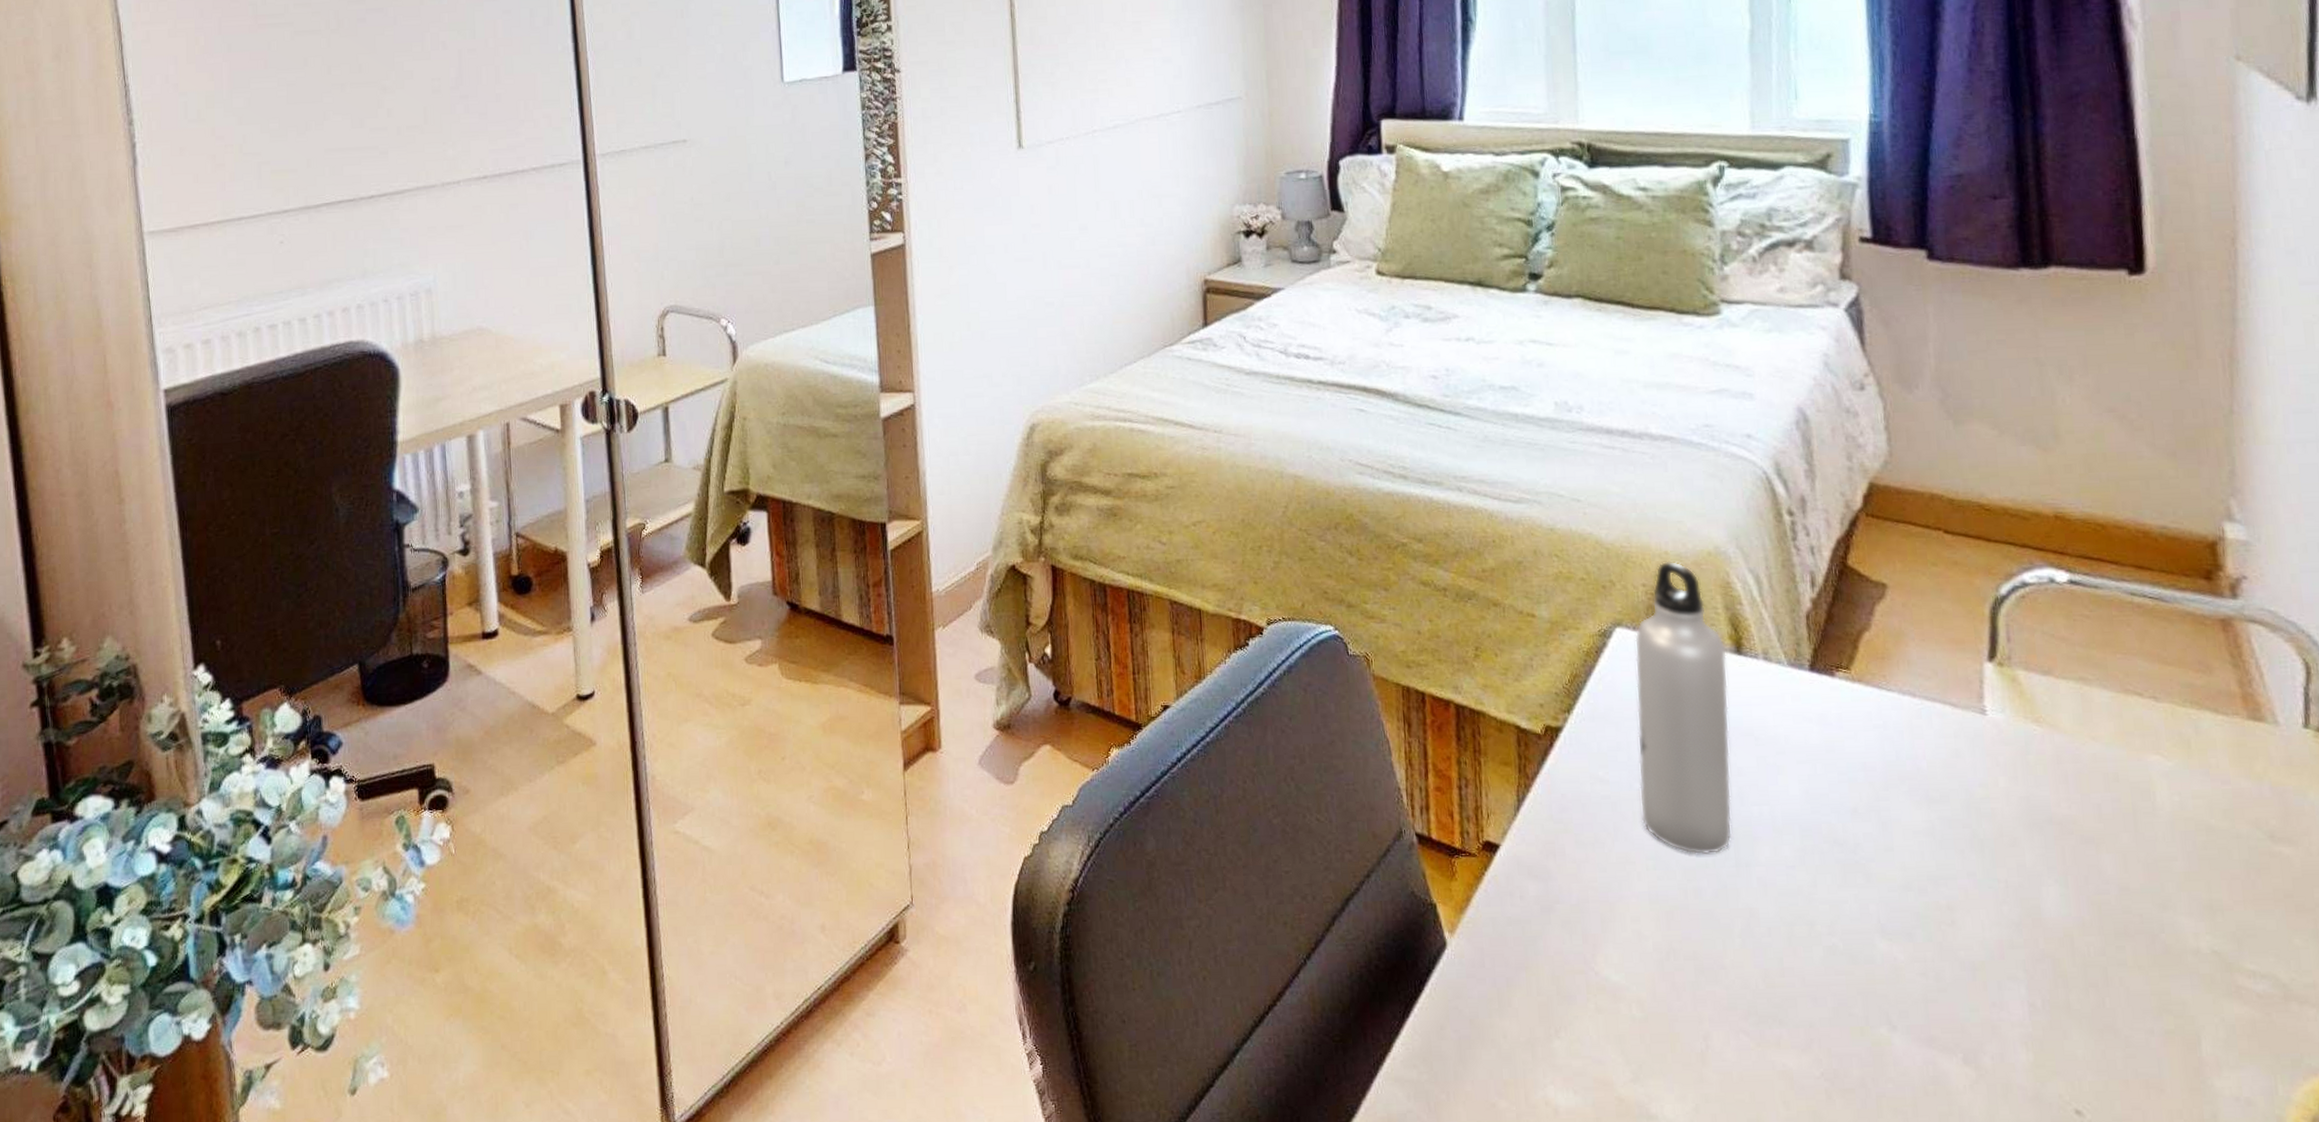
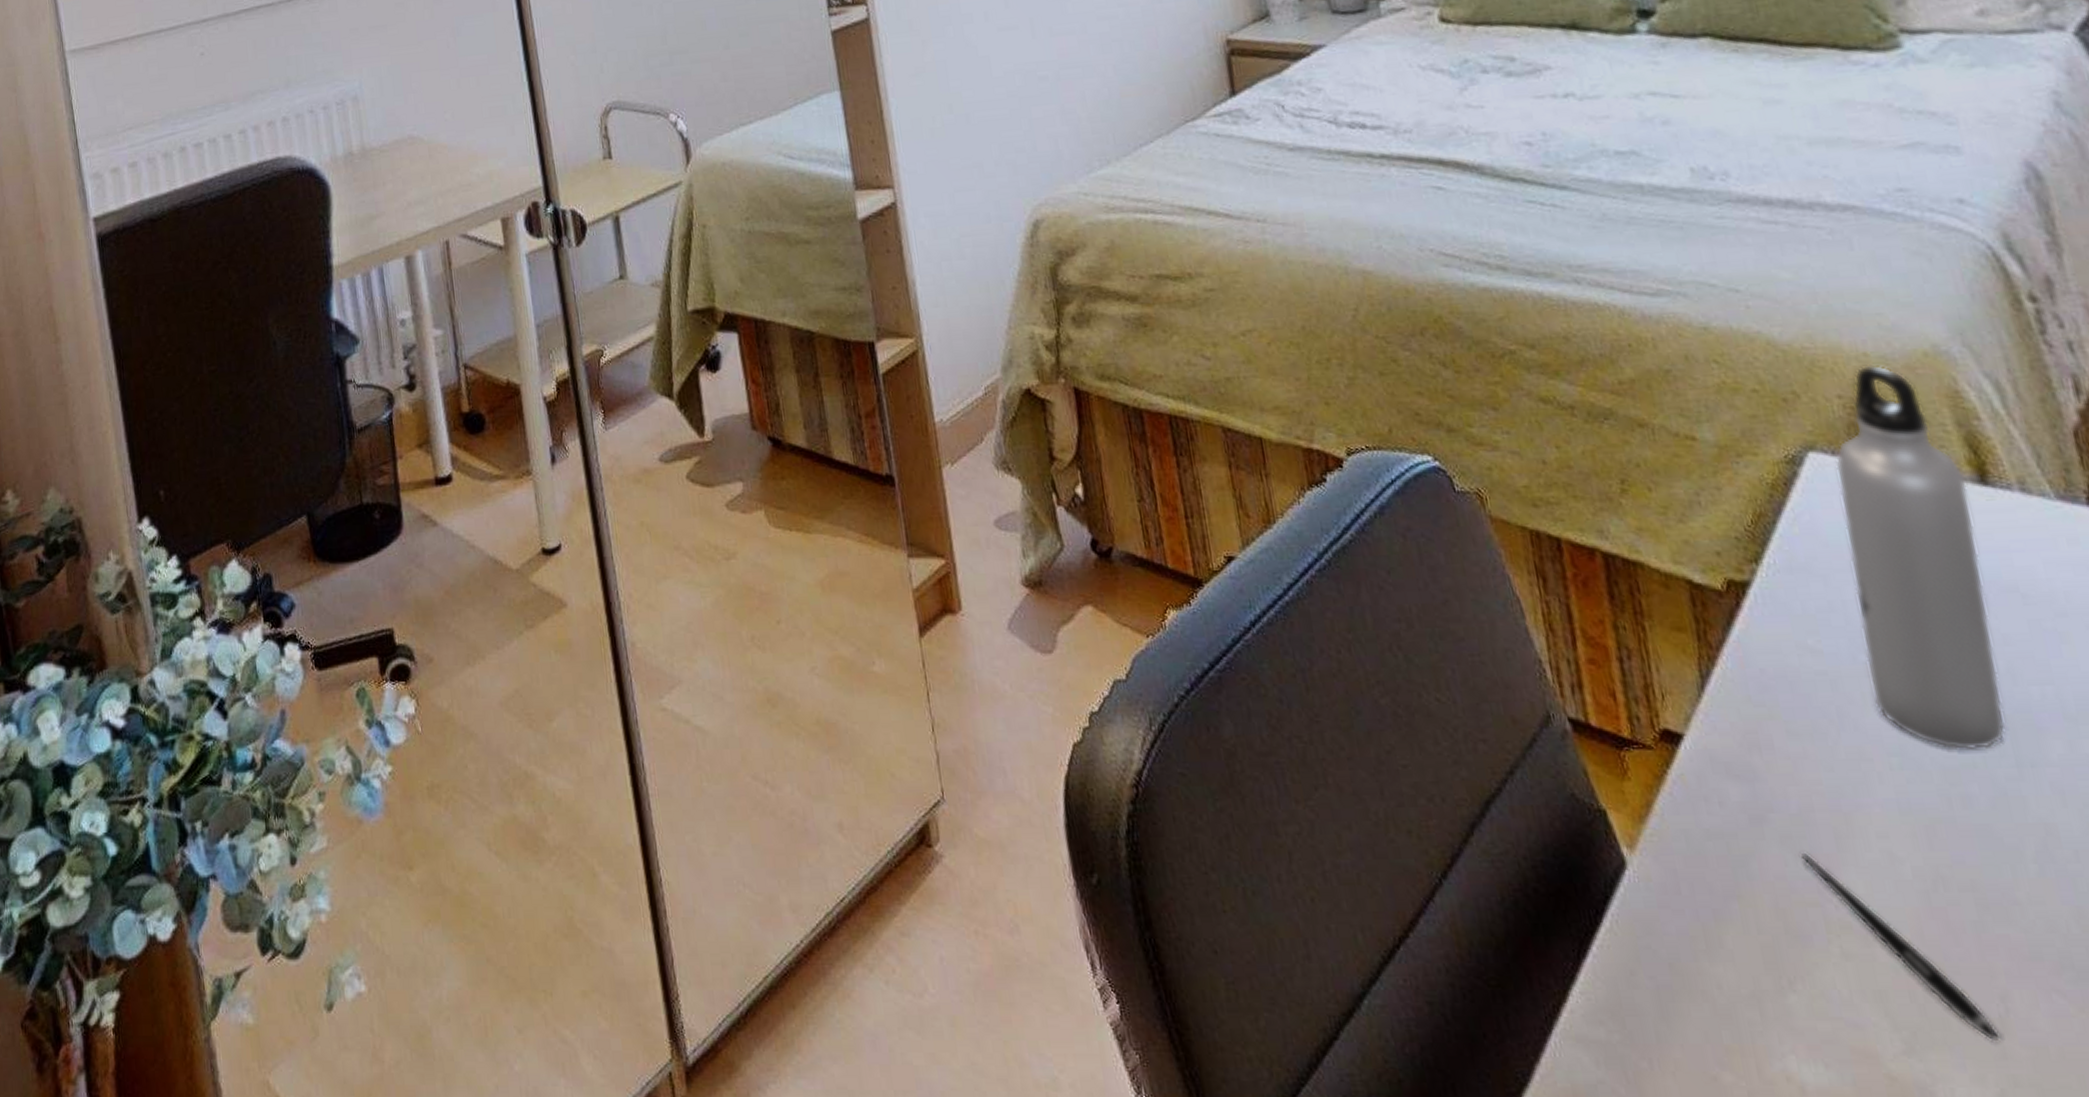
pen: none [1575,933,1700,1070] -> present [1800,852,2000,1042]

